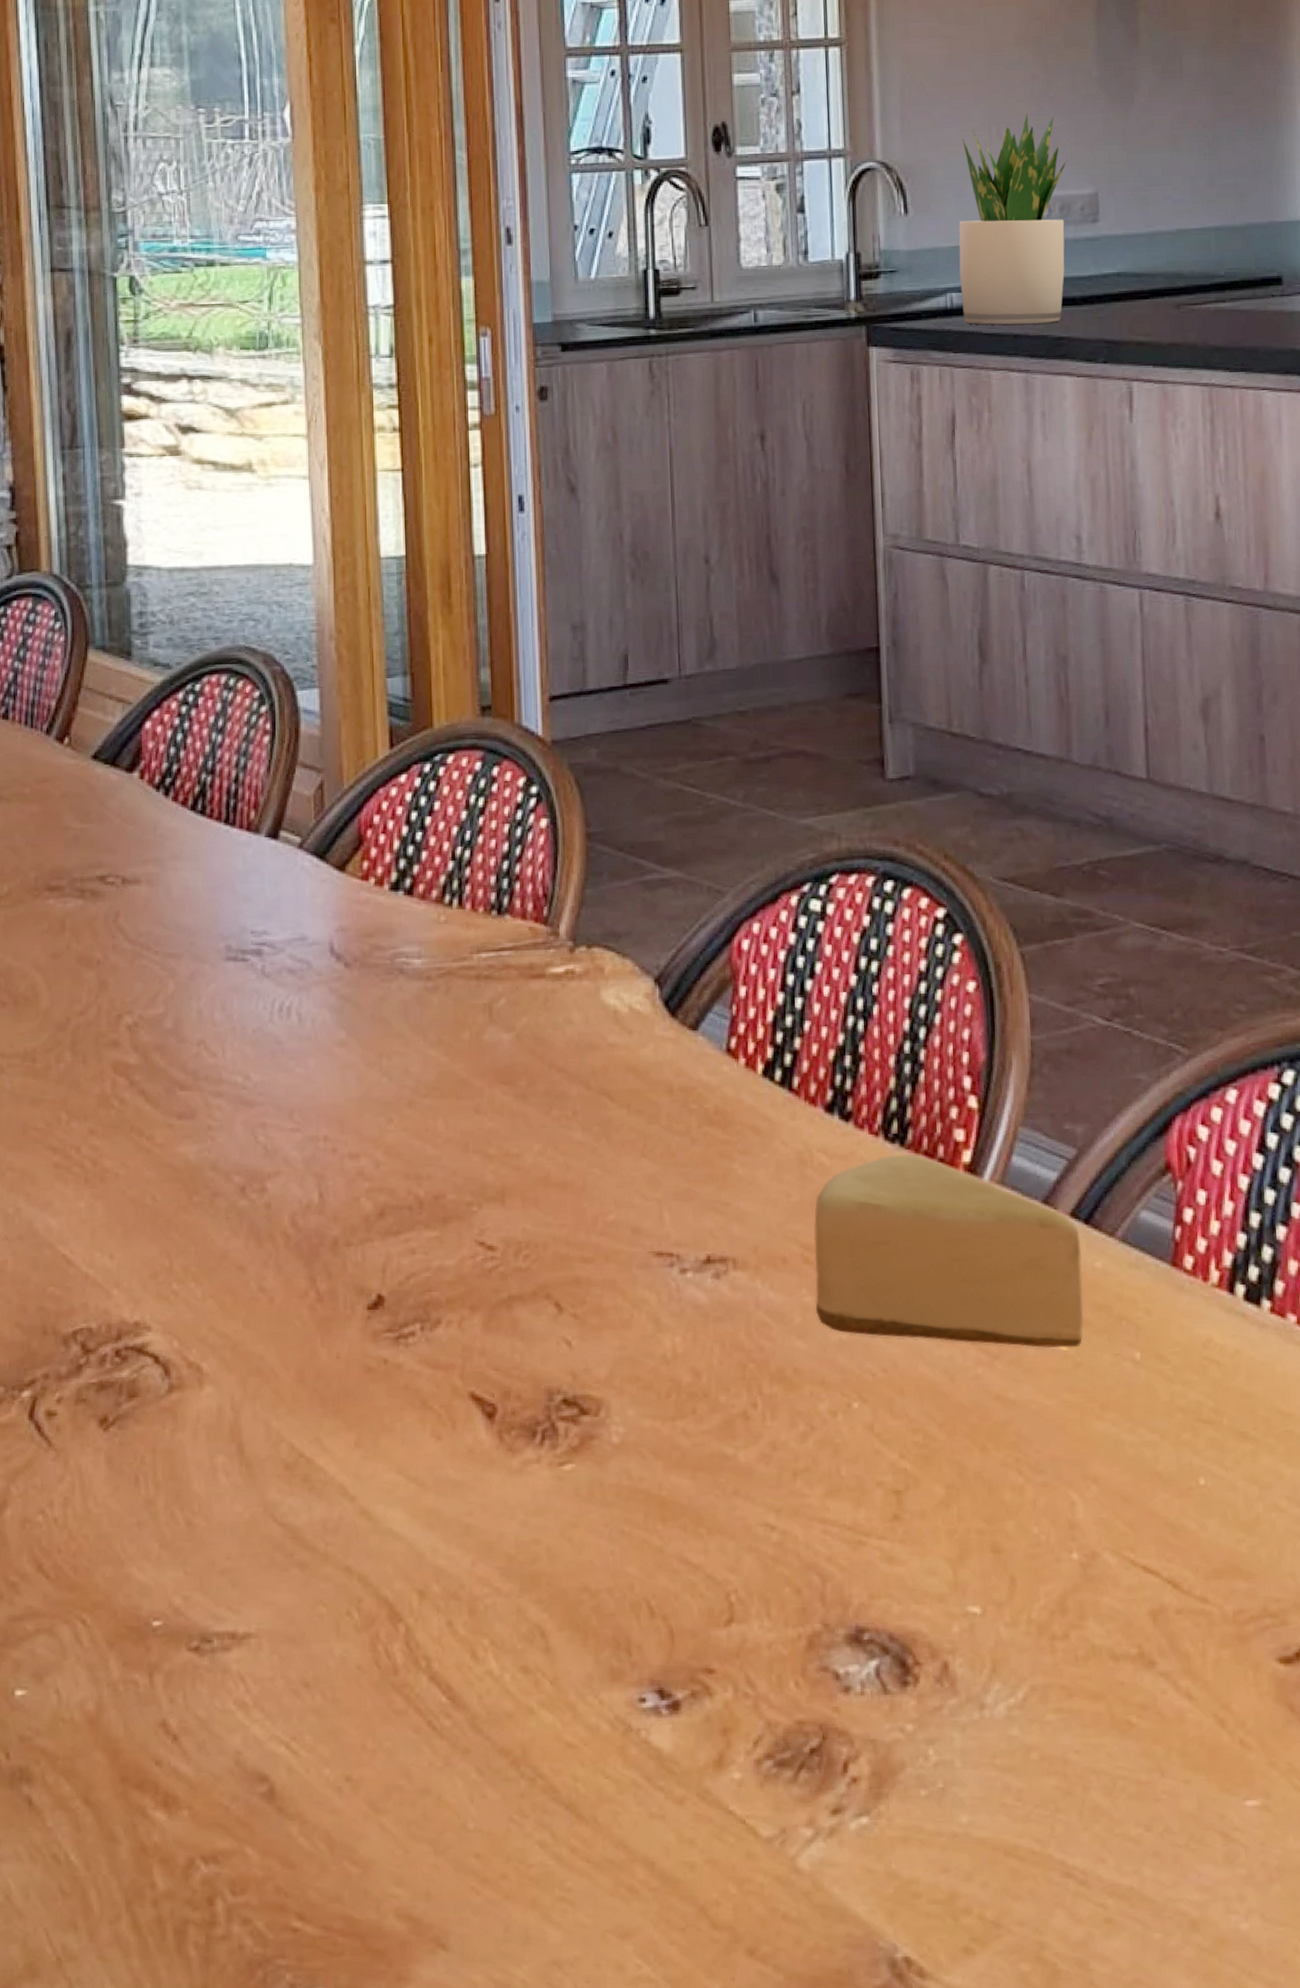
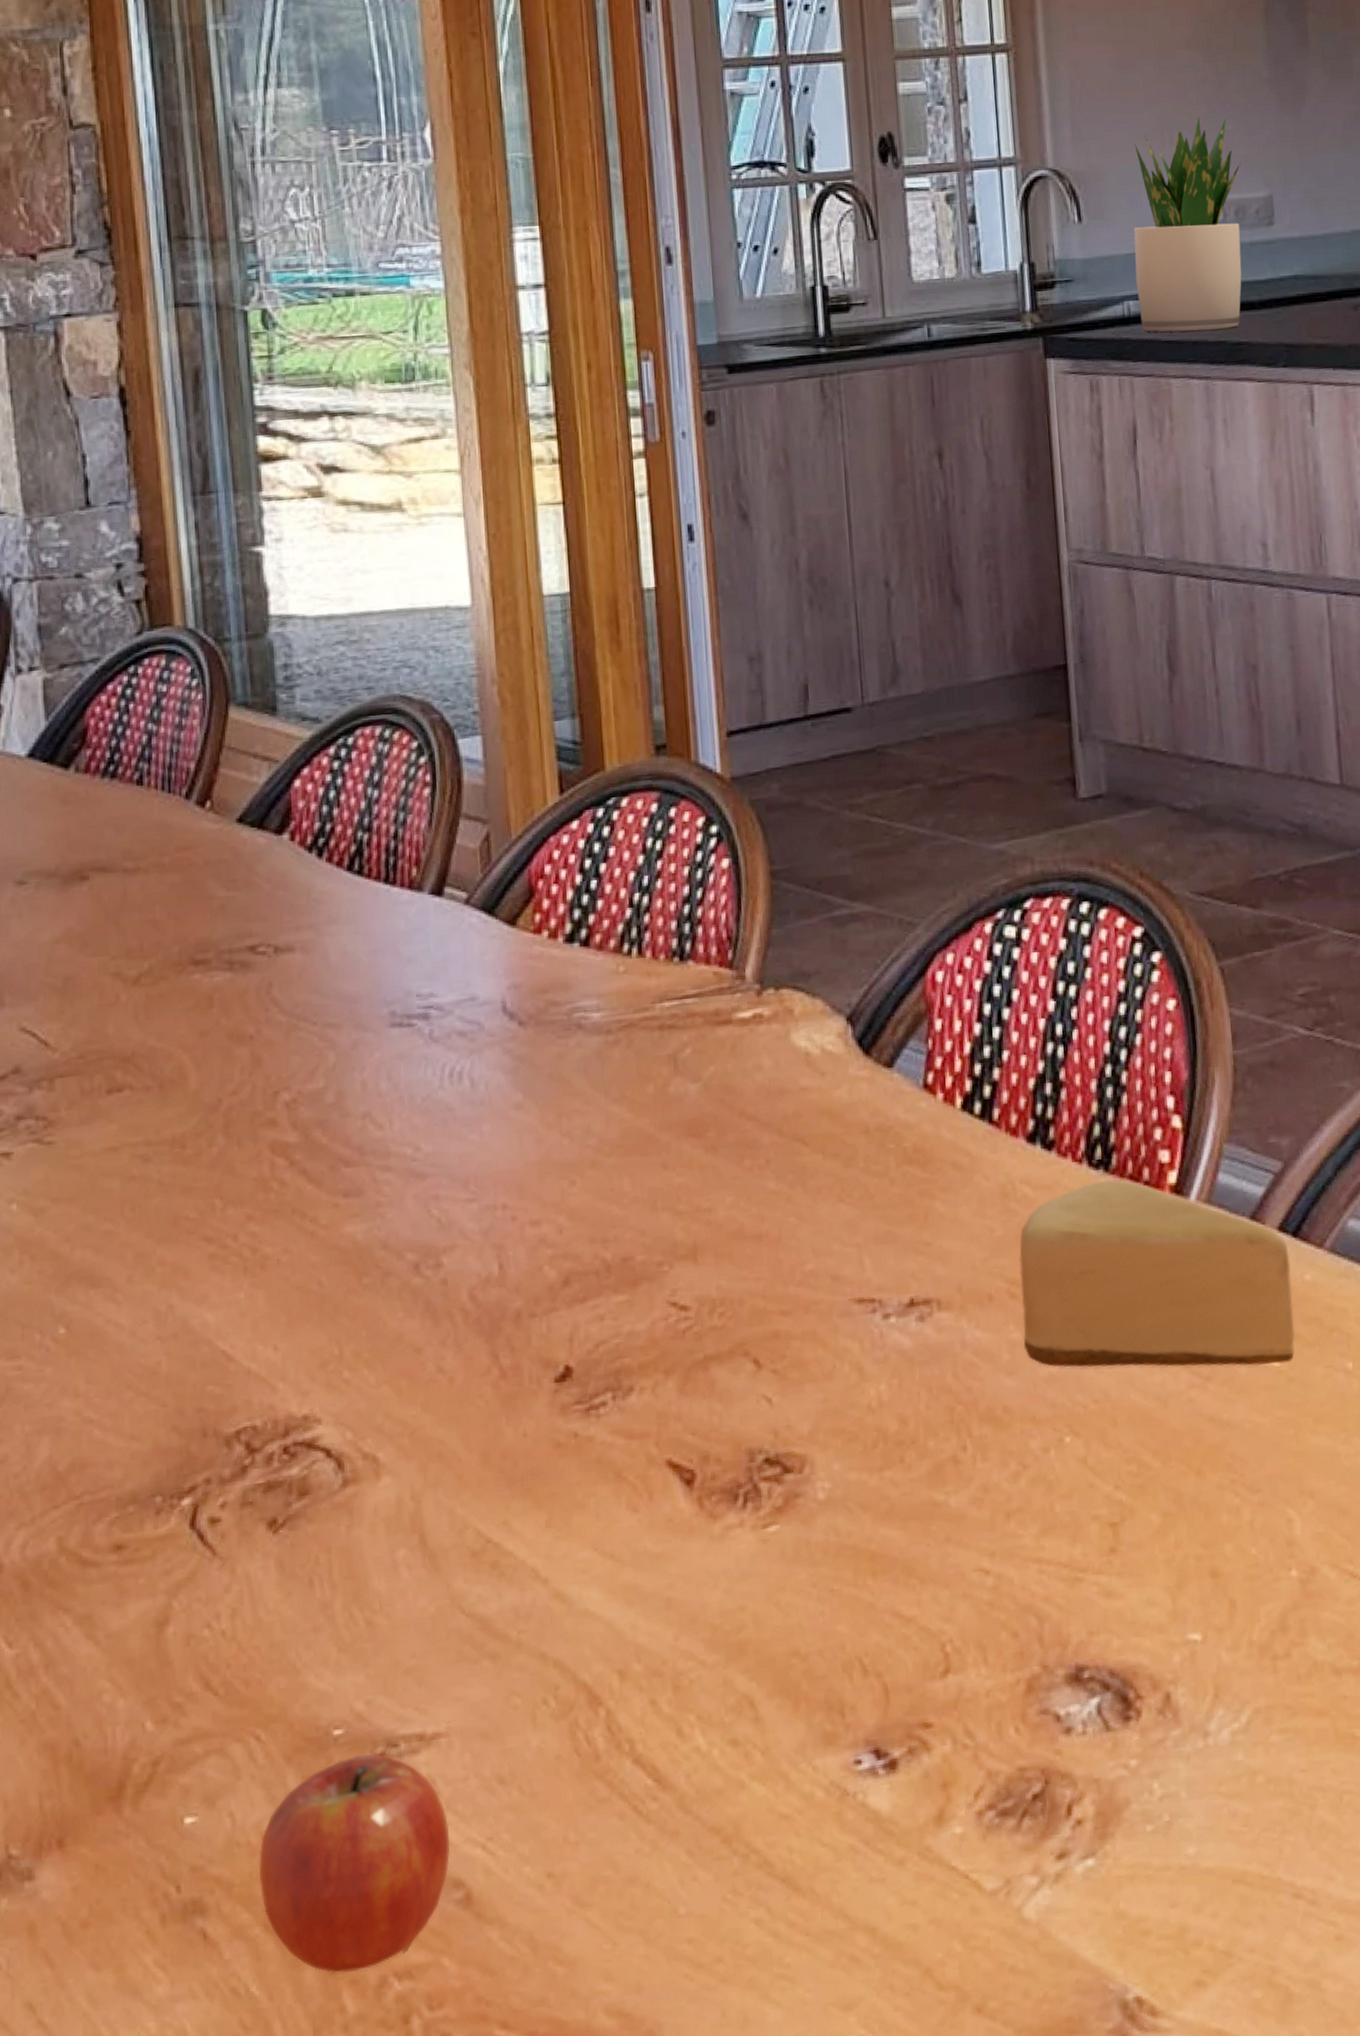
fruit: none [81,1646,257,1851] -> present [258,1753,451,1973]

